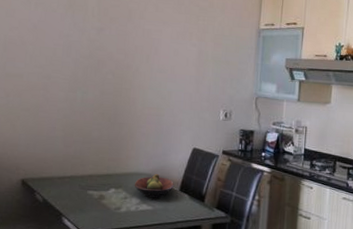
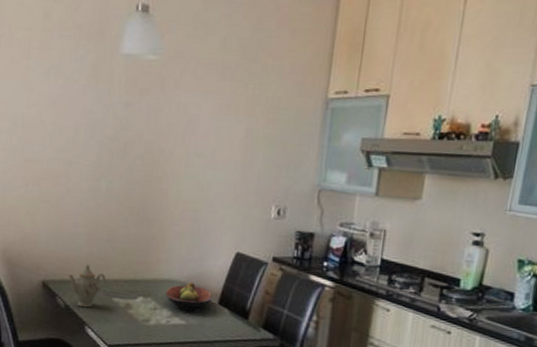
teapot: none [46,162,82,201] -> present [68,263,106,308]

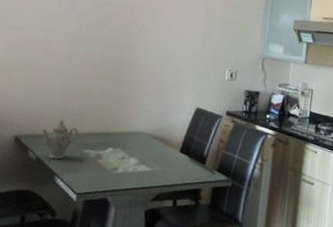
fruit bowl: present [165,281,213,312] -> none [133,133,176,159]

